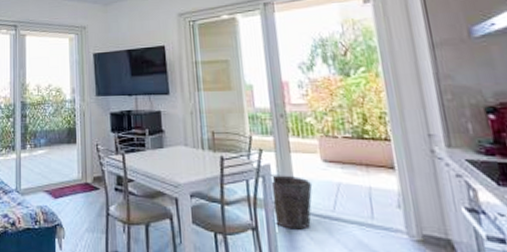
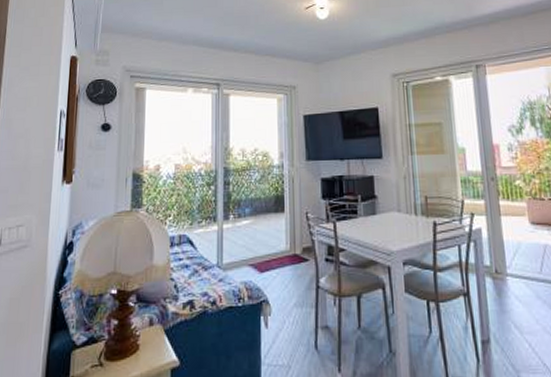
waste bin: present [270,175,313,230] -> none [481,238,521,293]

